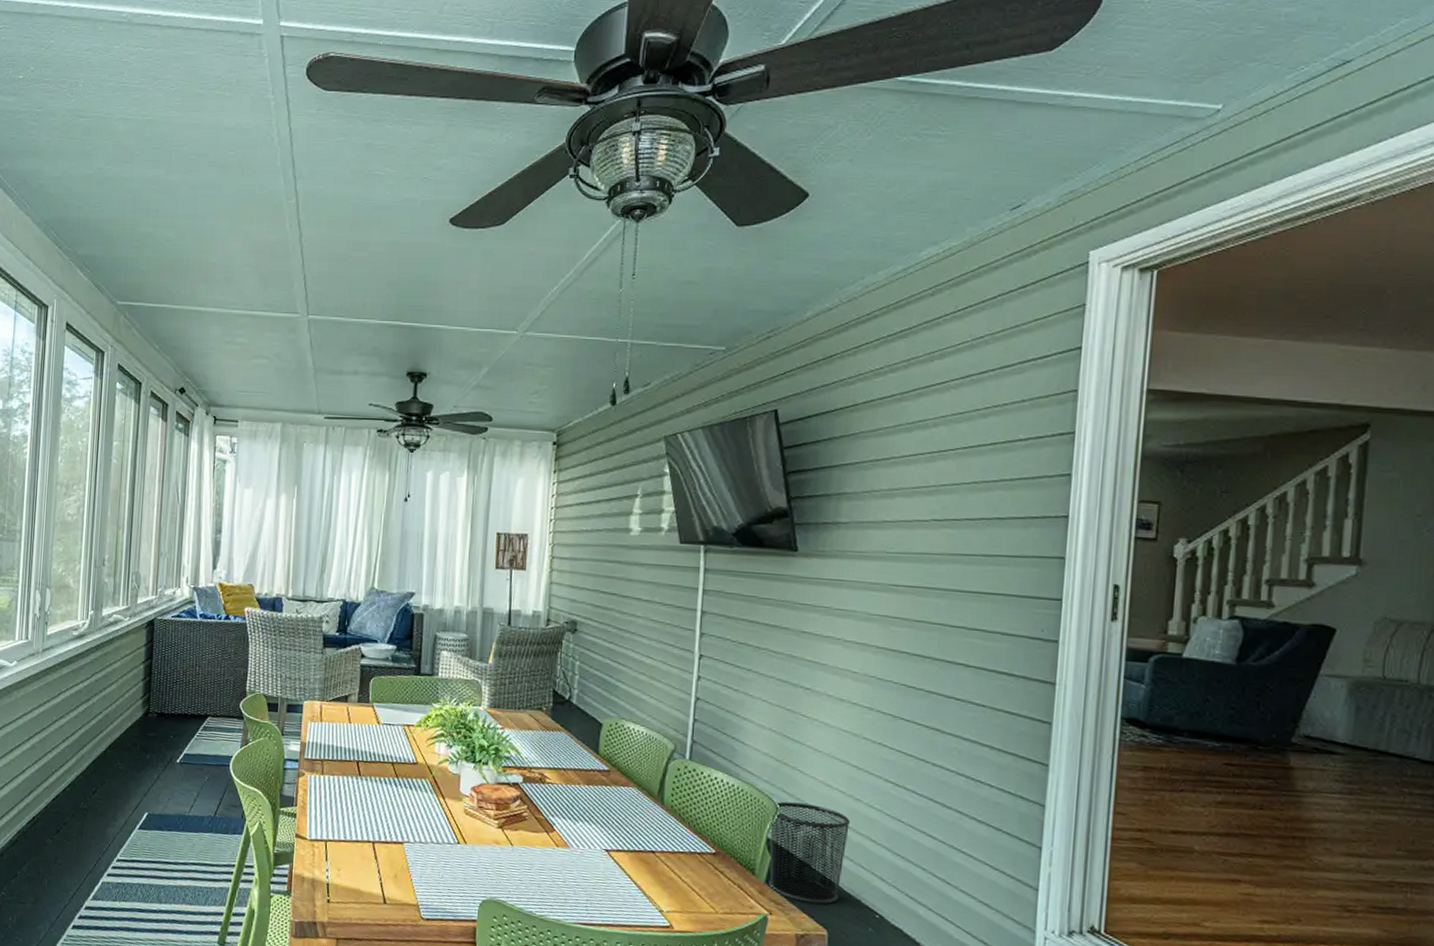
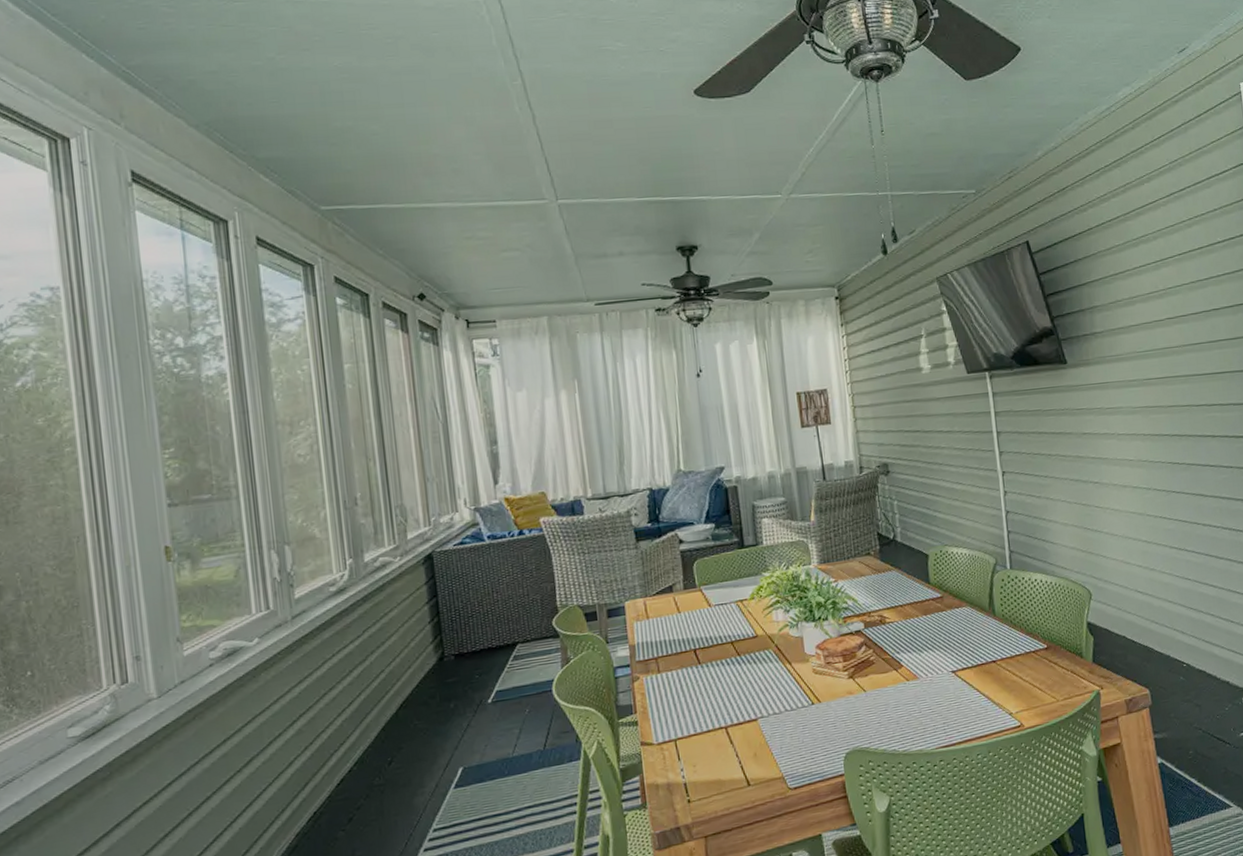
waste bin: present [768,801,851,905] -> none [1087,582,1152,671]

